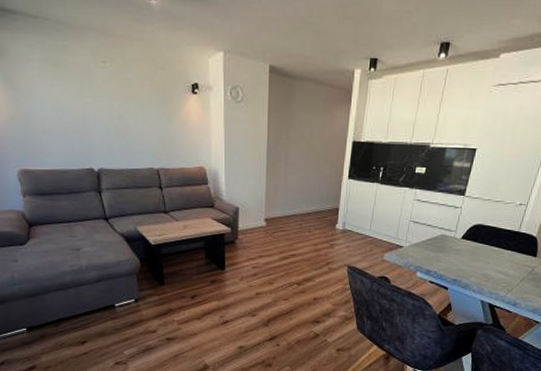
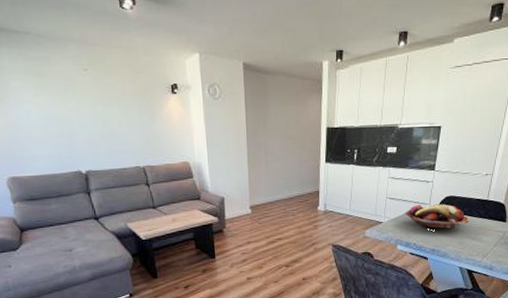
fruit basket: none [428,230,497,260] -> present [405,204,470,230]

